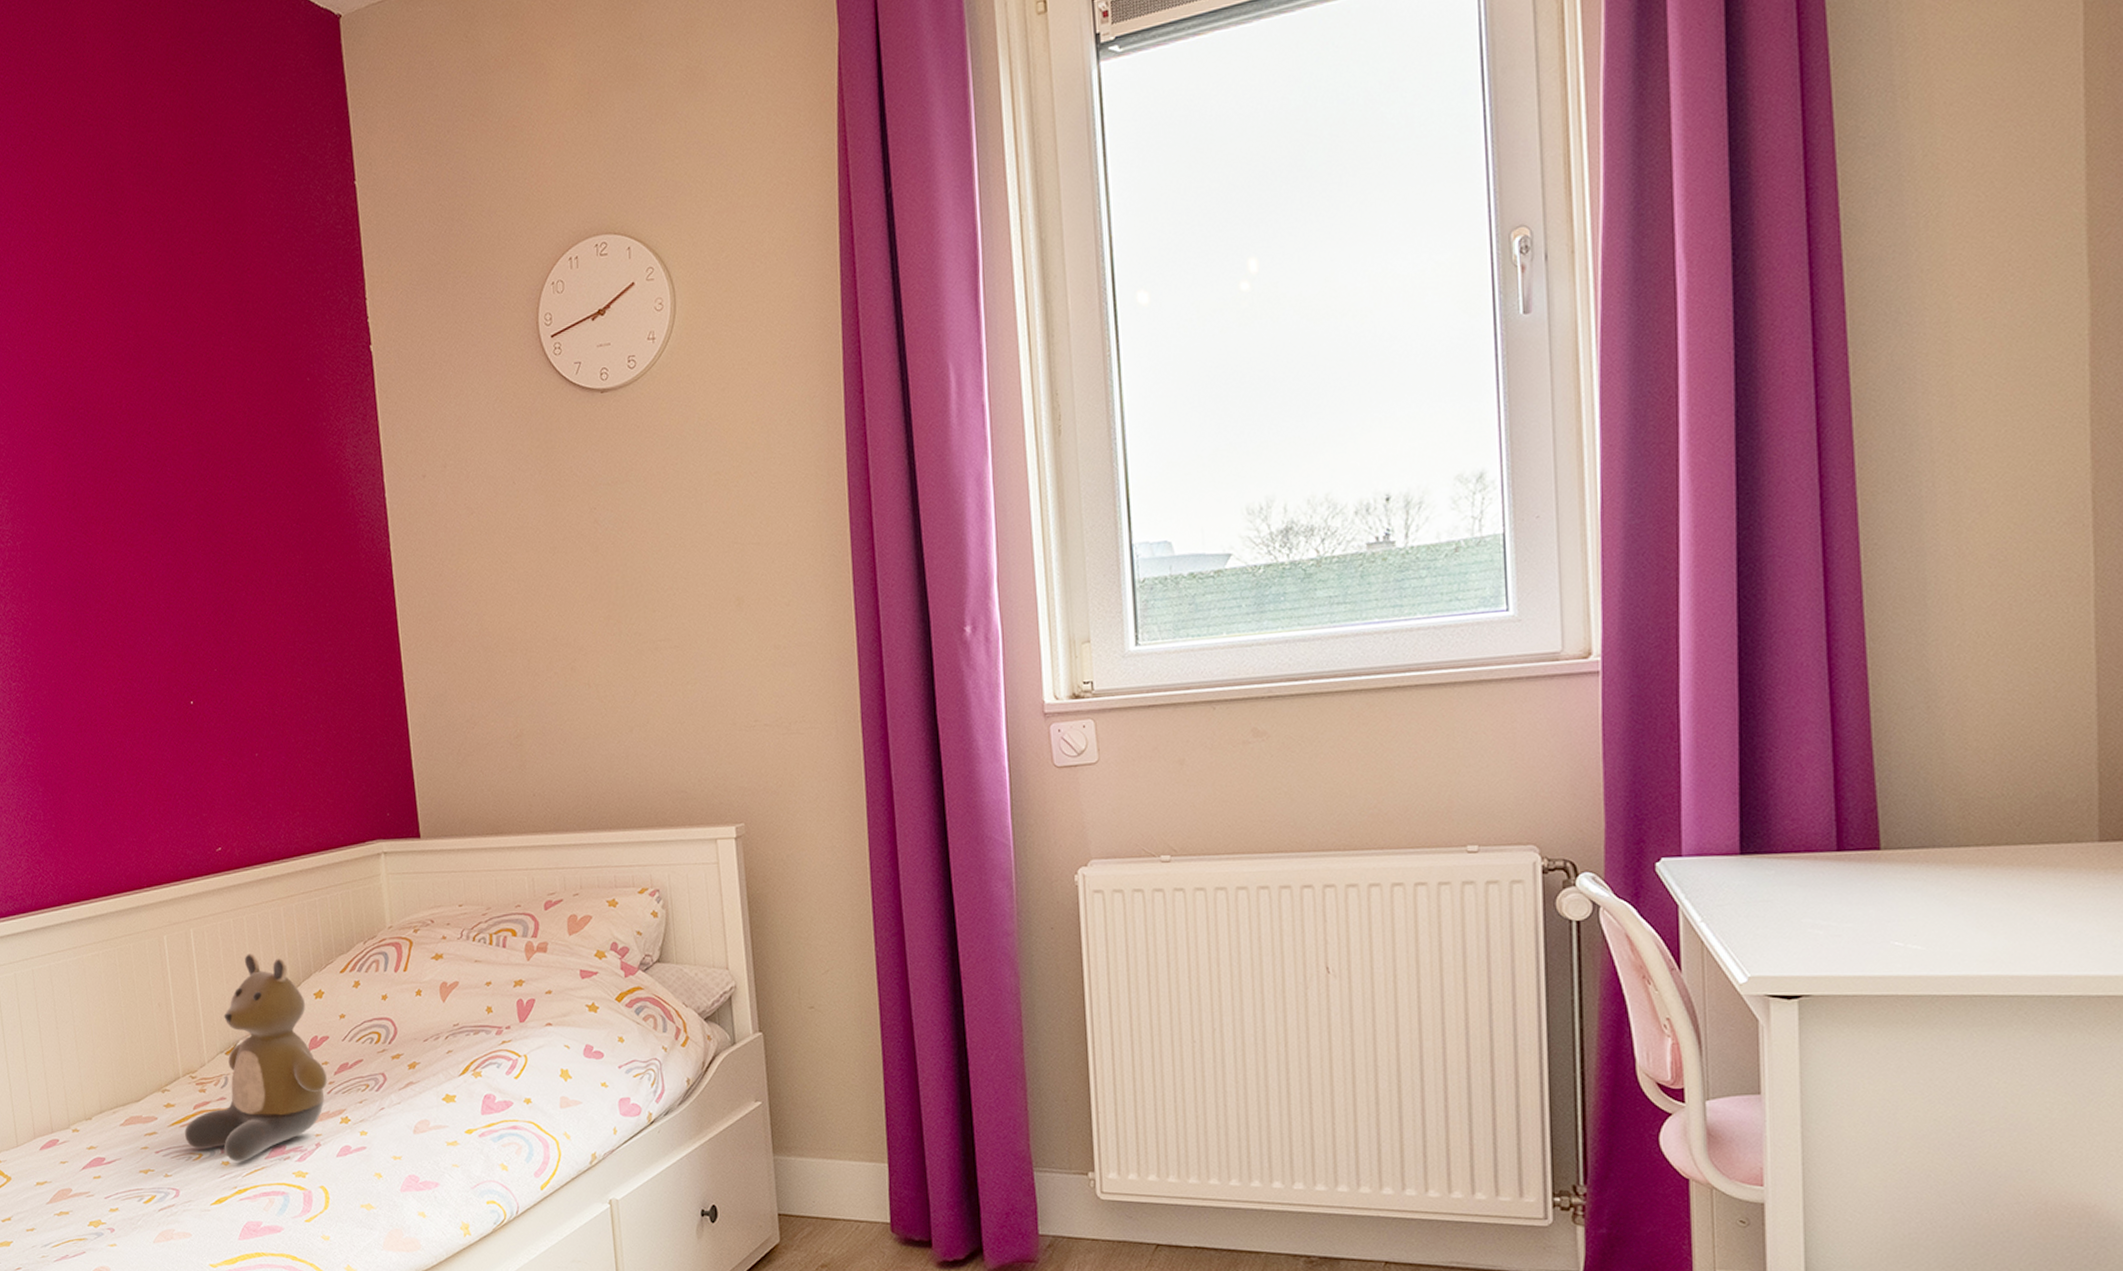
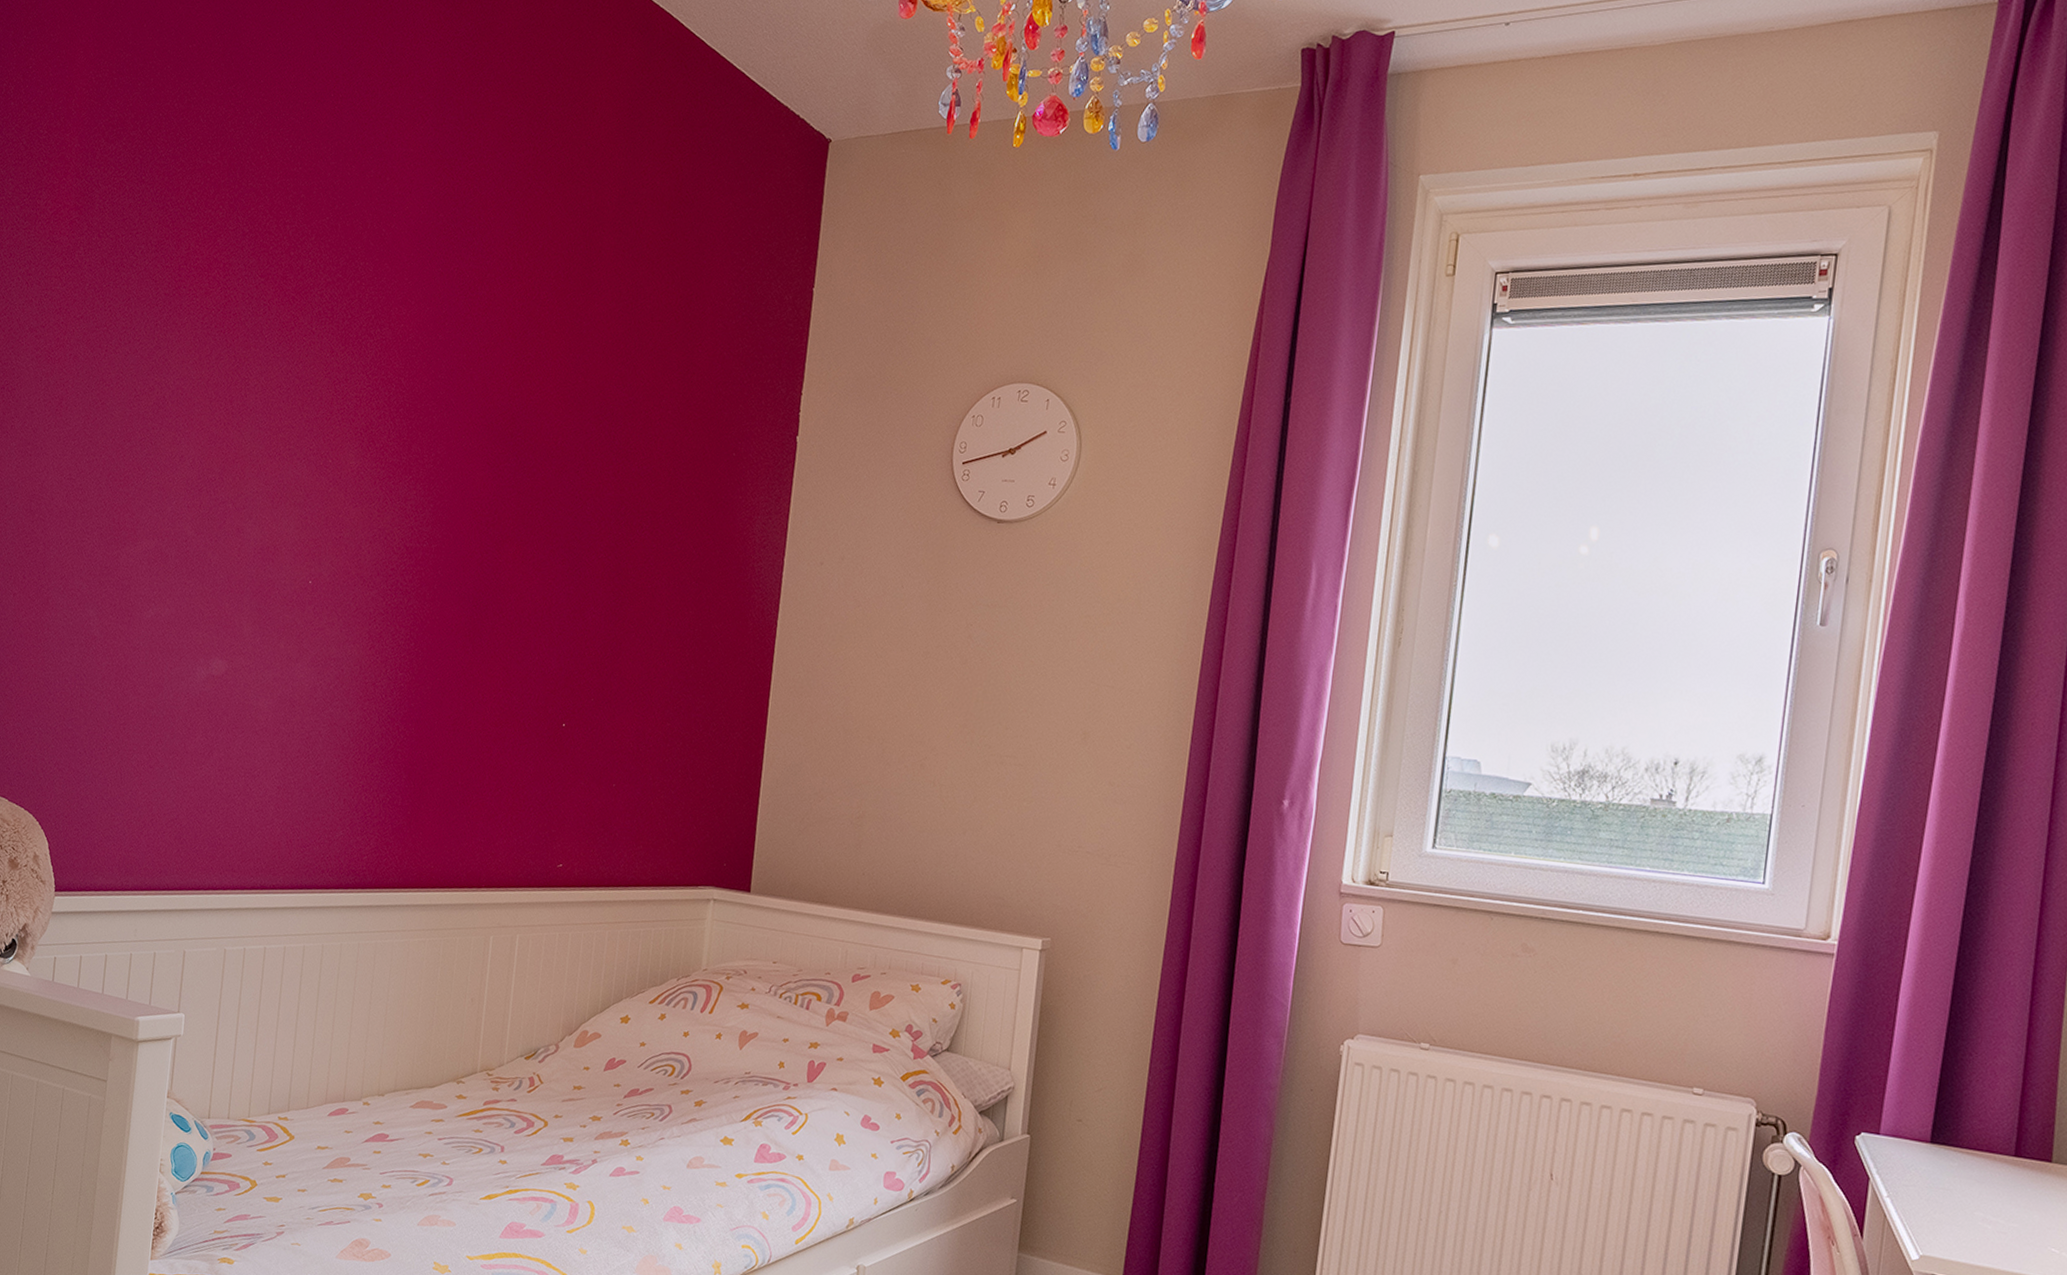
bear: present [185,953,327,1161] -> none [470,968,617,1163]

